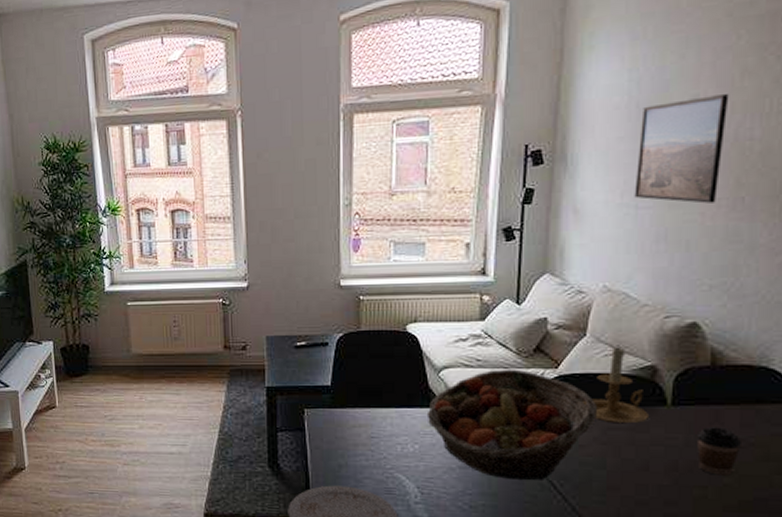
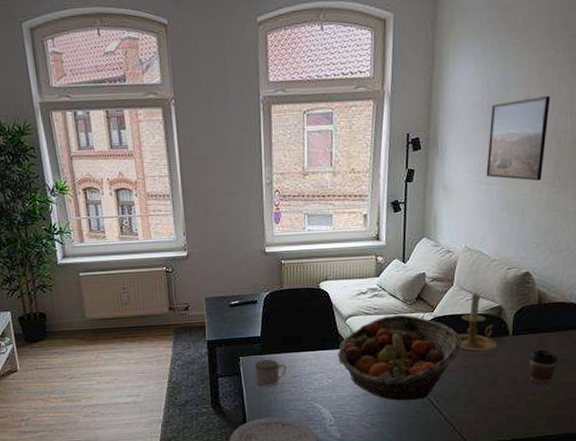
mug: none [321,413,362,449] -> present [254,358,287,388]

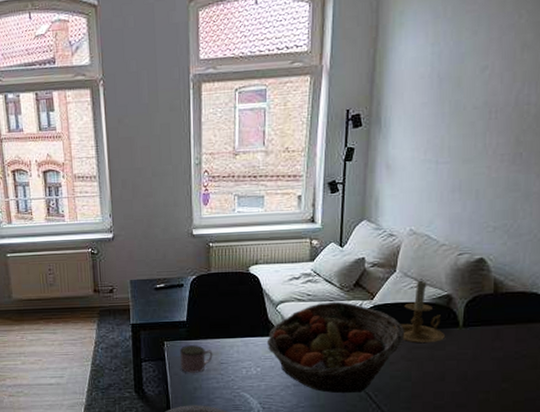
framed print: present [486,96,551,181] -> none [435,65,512,159]
coffee cup: present [529,349,558,385] -> none [482,343,516,382]

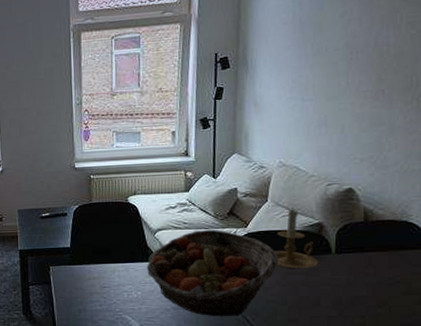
mug: present [179,344,213,374] -> none [64,269,96,297]

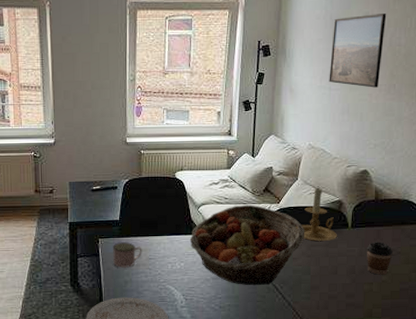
mug: none [64,269,96,297] -> present [112,241,142,269]
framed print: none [300,11,370,96] -> present [329,14,387,88]
coffee cup: none [356,269,390,307] -> present [367,242,393,275]

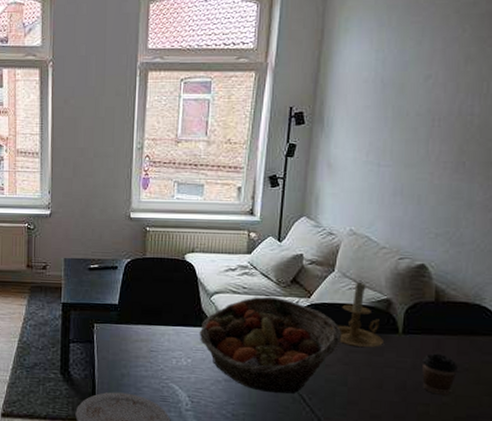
mug: present [112,241,142,269] -> none [108,329,143,360]
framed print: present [329,14,387,88] -> none [377,76,456,165]

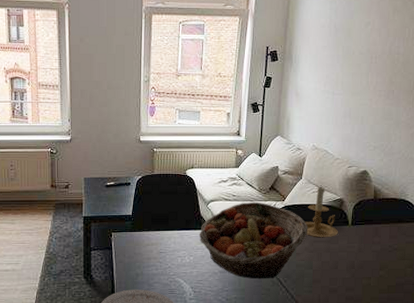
coffee cup: present [422,353,458,395] -> none [365,239,390,270]

